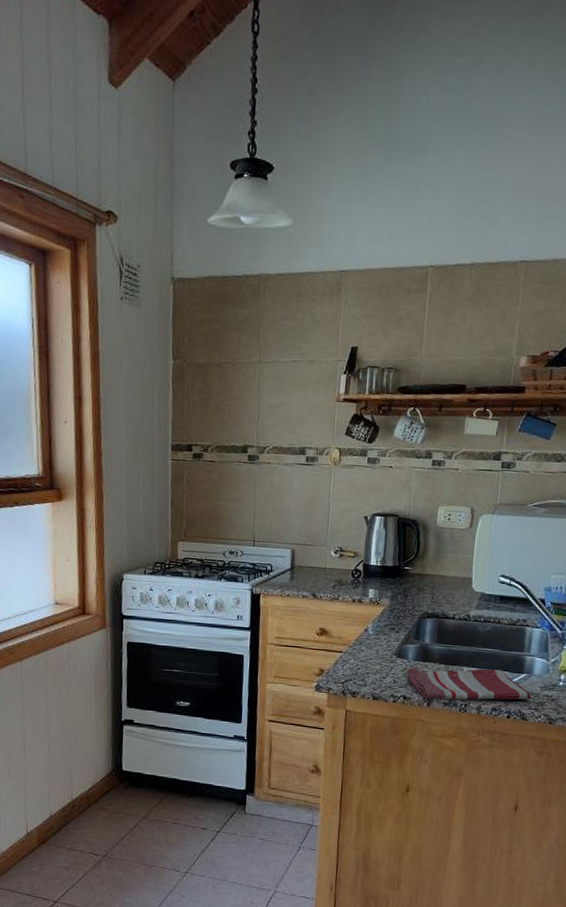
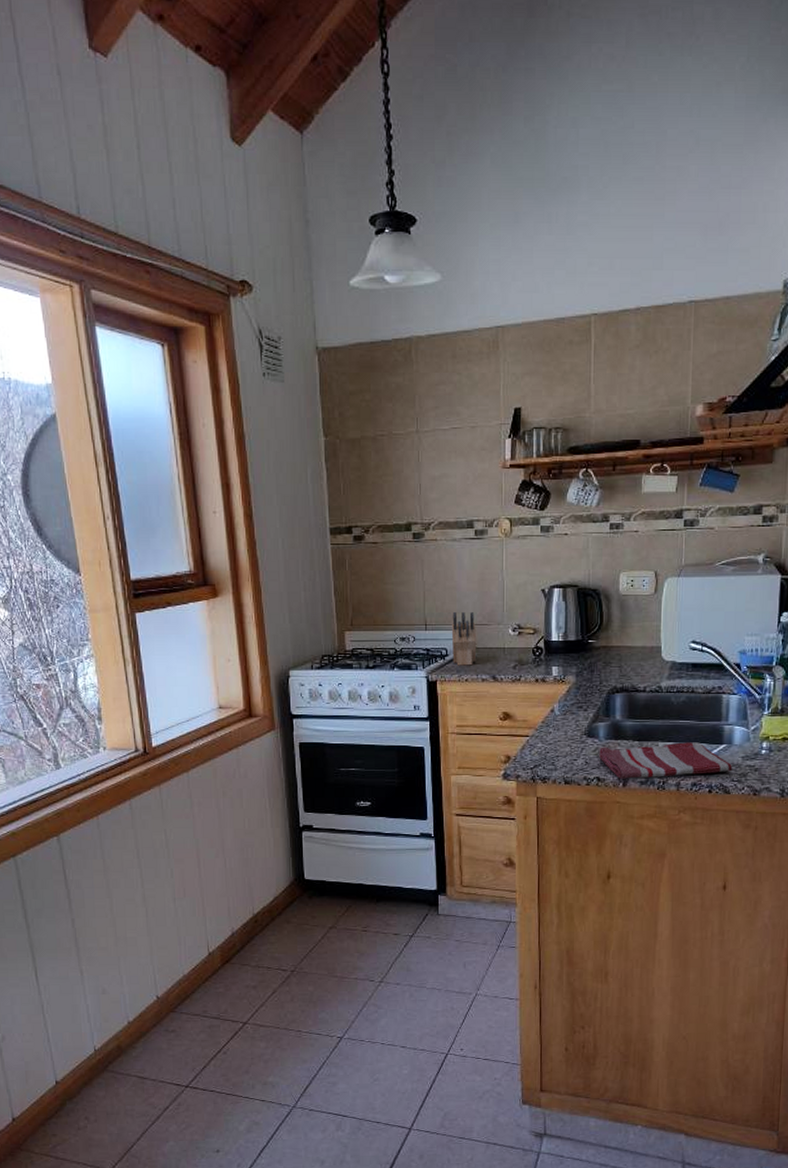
knife block: none [276,530,301,582] -> present [451,611,477,666]

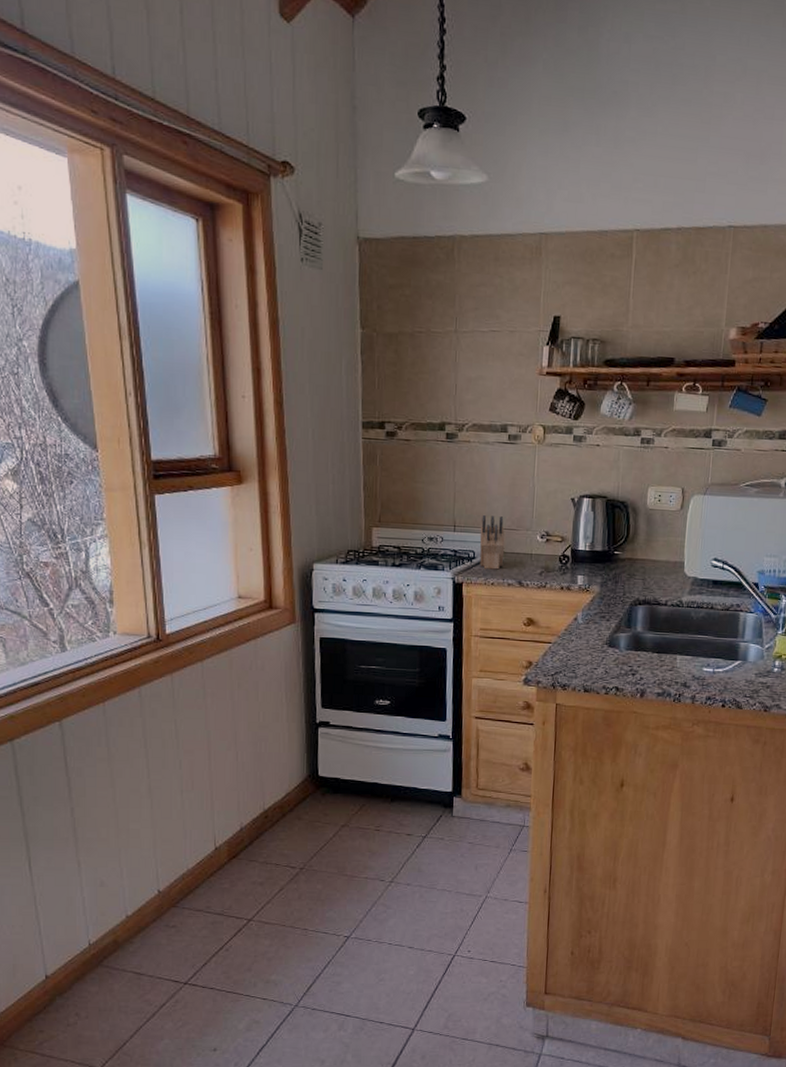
dish towel: present [599,742,733,779] -> none [619,656,746,690]

